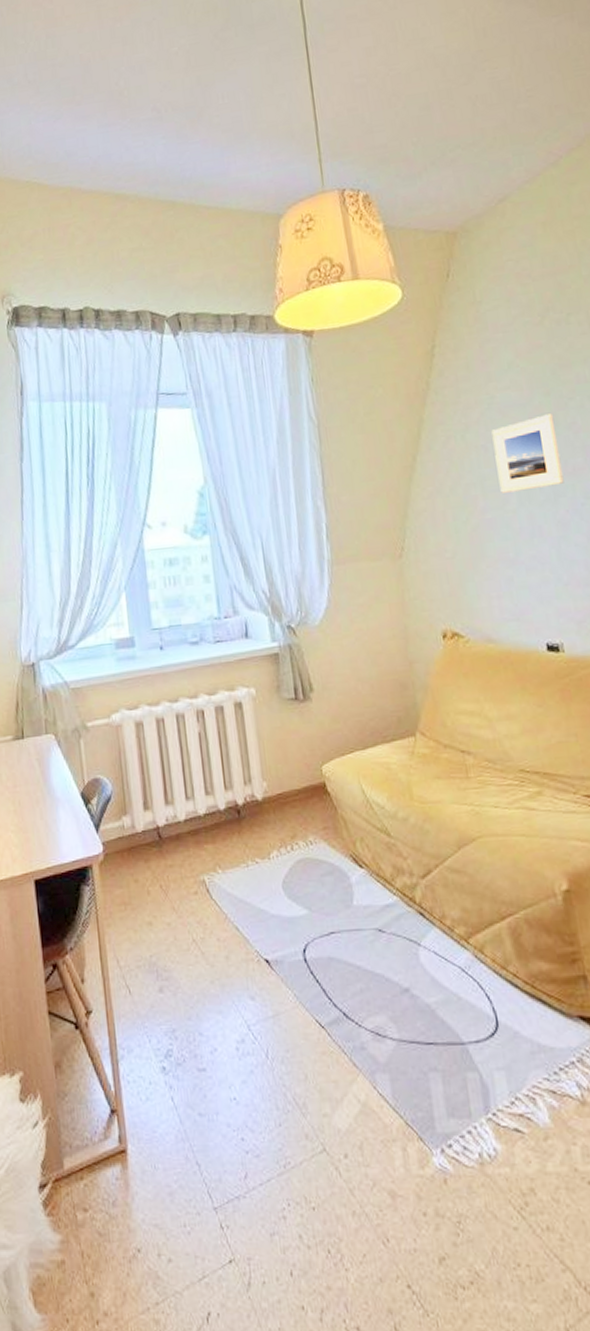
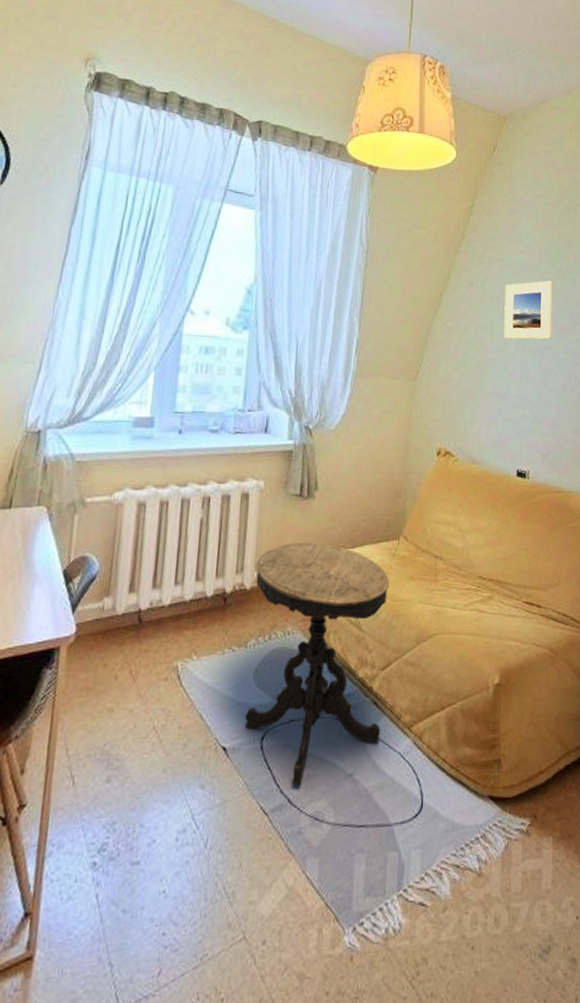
side table: none [263,746,434,999] -> present [244,543,390,786]

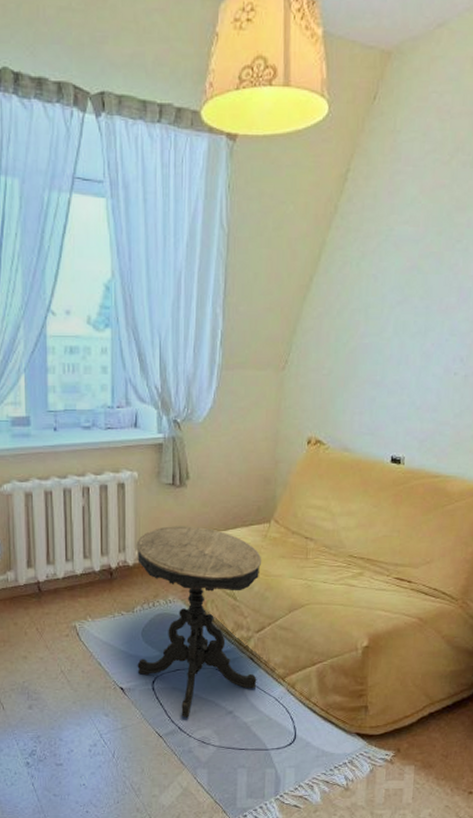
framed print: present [504,280,553,340] -> none [381,253,441,322]

